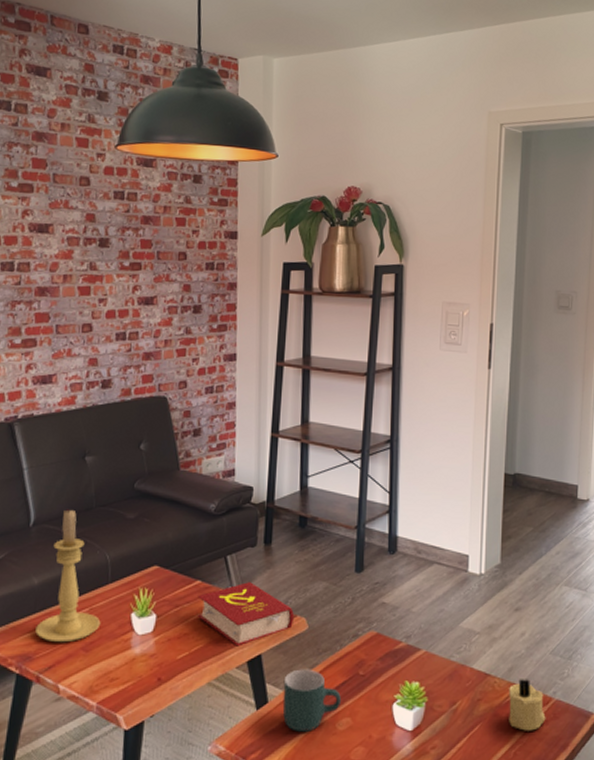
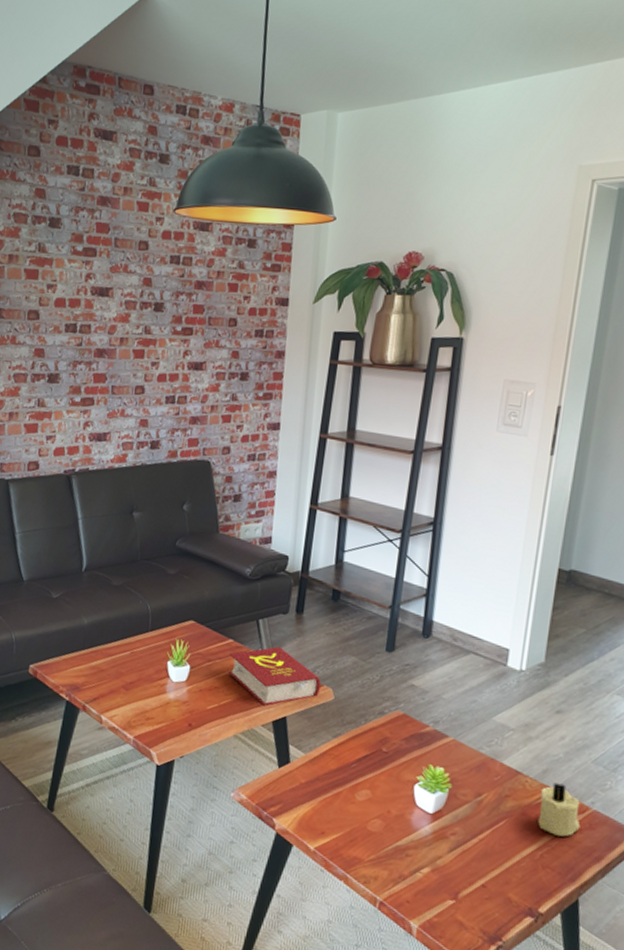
candle holder: present [35,509,101,643] -> none [83,559,140,680]
mug: present [282,669,341,732] -> none [303,736,362,797]

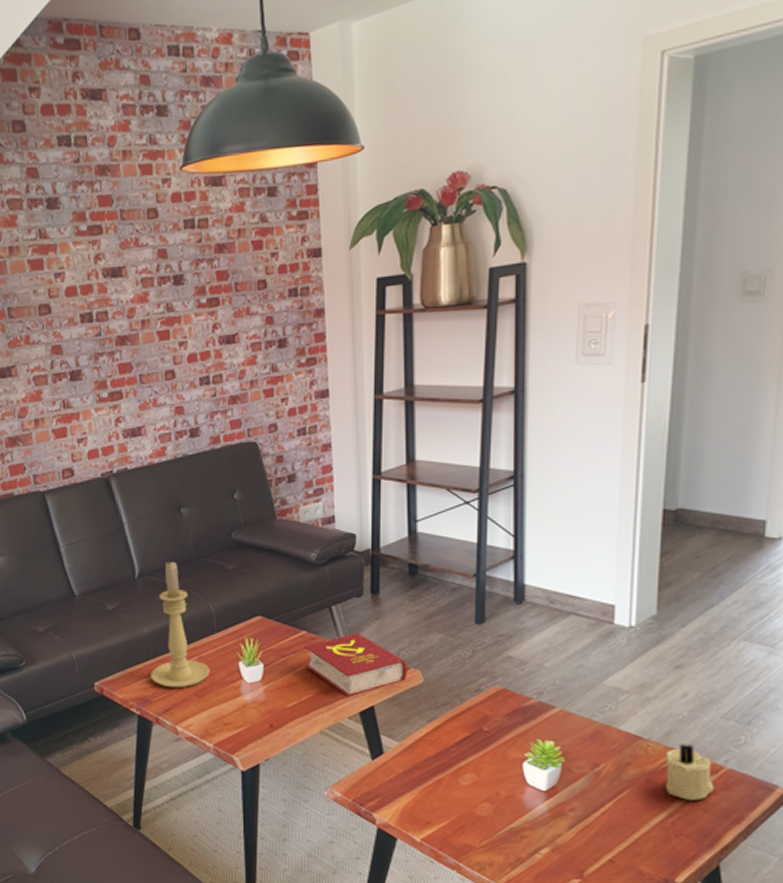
candle holder: none [83,559,140,680] -> present [151,561,210,688]

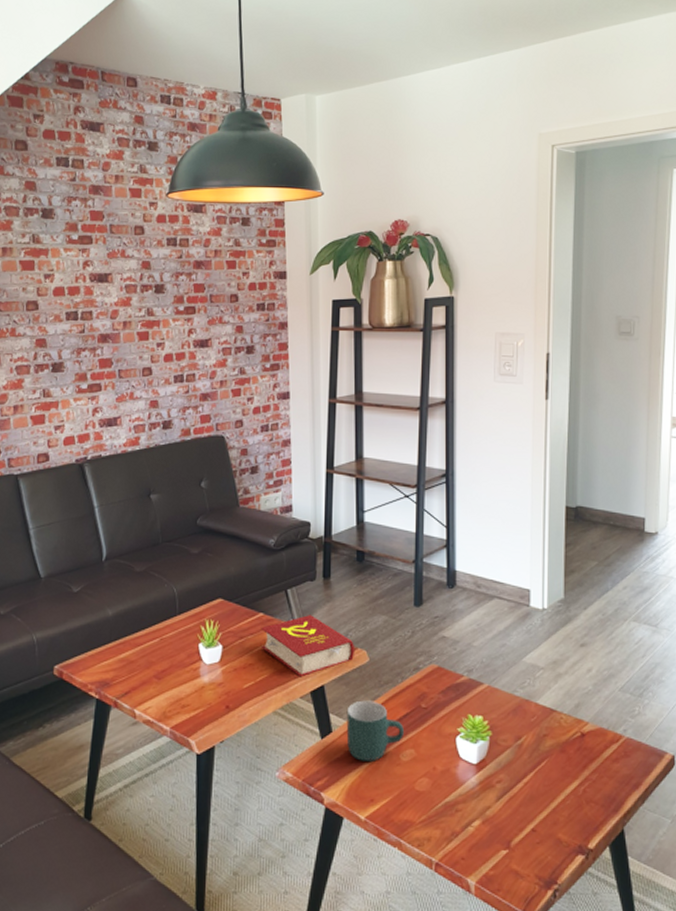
candle holder: present [151,561,210,688] -> none [112,545,171,671]
mug: none [399,722,463,784] -> present [346,700,404,761]
candle: present [666,744,715,801] -> none [576,716,617,768]

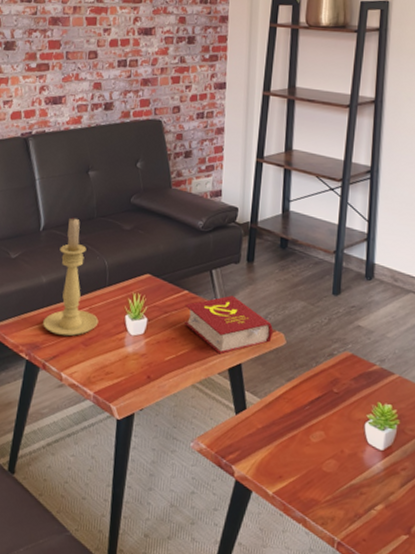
candle holder: none [112,545,171,671] -> present [43,217,99,337]
mug: present [346,700,404,761] -> none [259,381,315,440]

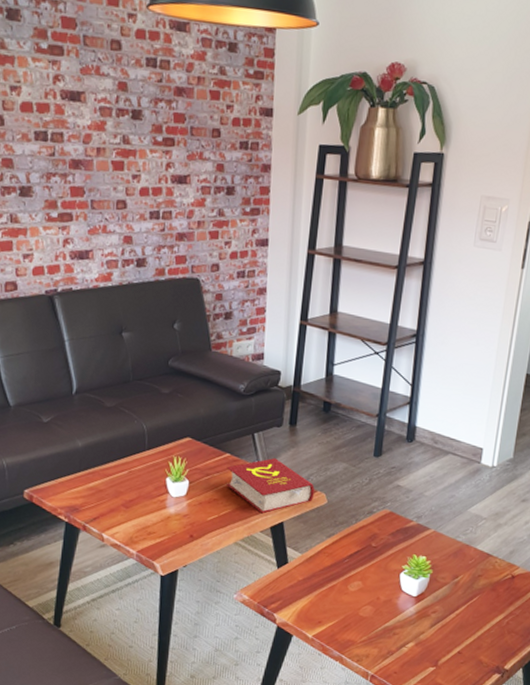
candle holder: present [43,217,99,337] -> none [81,381,139,499]

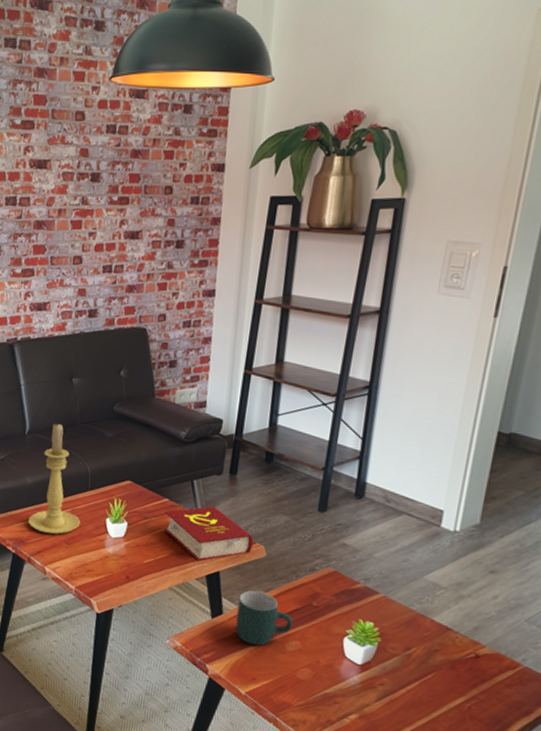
candle holder: none [81,381,139,499] -> present [28,423,81,535]
mug: none [300,537,354,590] -> present [235,590,293,646]

